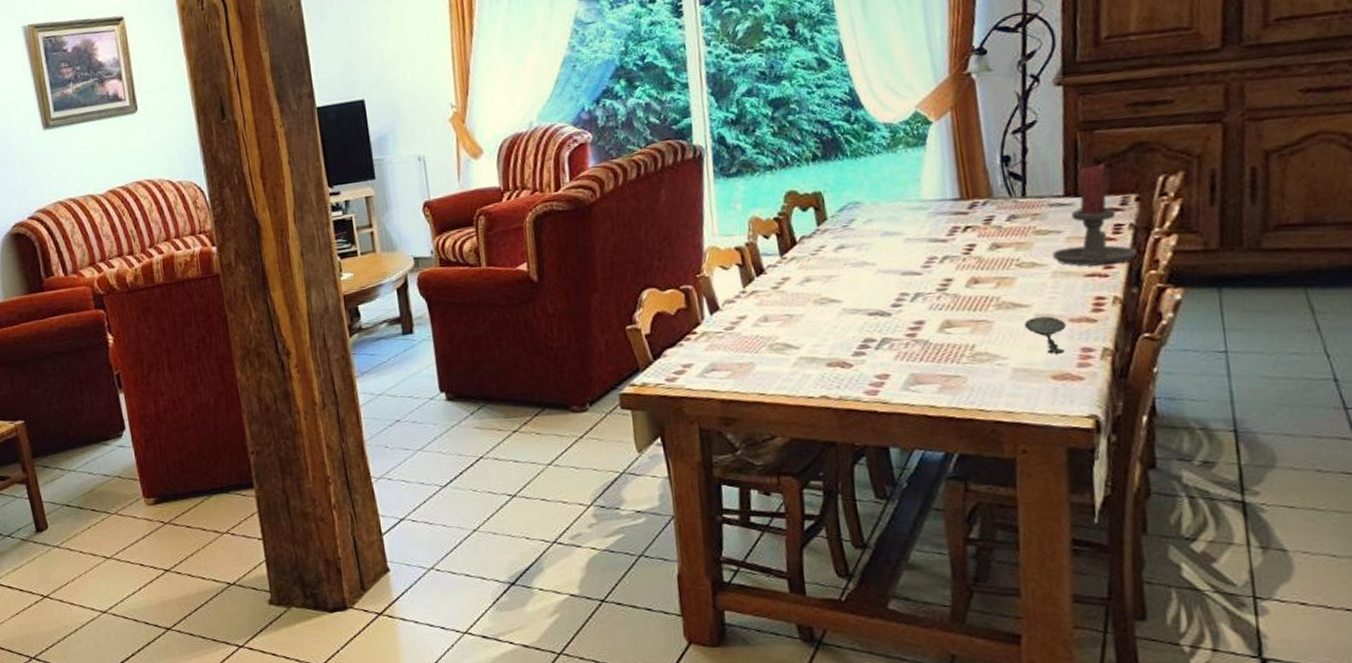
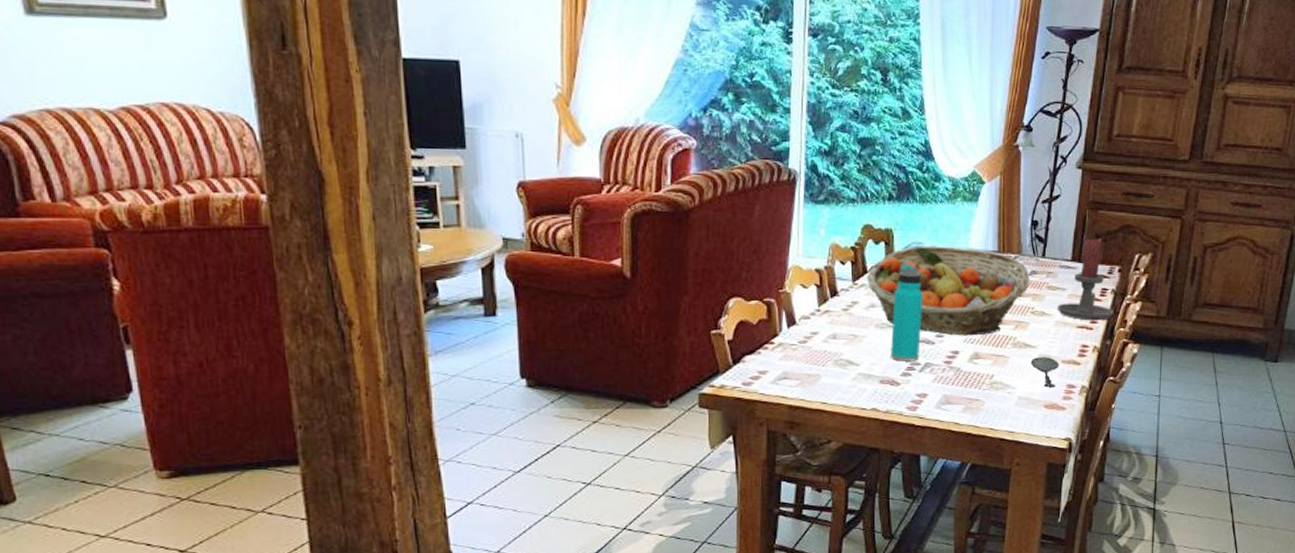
fruit basket: none [796,199,1010,303] -> present [866,246,1030,336]
water bottle: none [832,228,874,340] -> present [891,264,923,362]

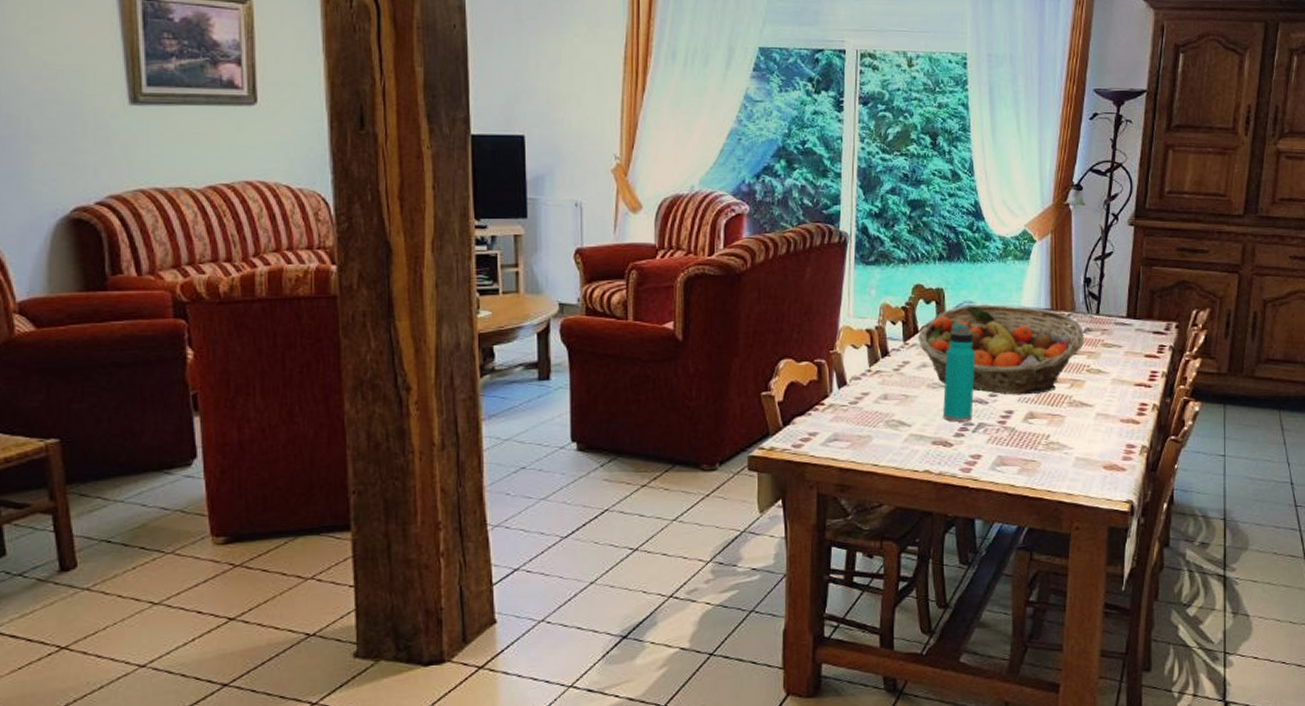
spoon: present [1030,356,1059,389] -> none [1087,415,1118,449]
candle holder: present [1057,238,1114,321] -> none [1113,295,1173,378]

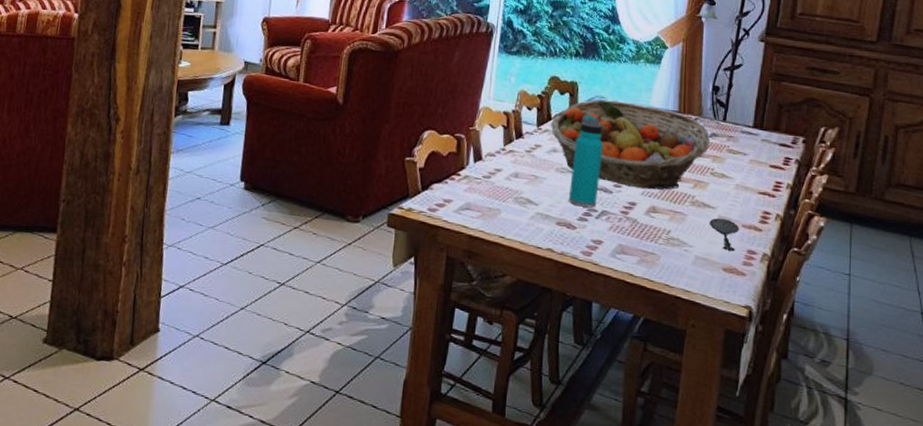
spoon: none [1087,415,1118,449] -> present [709,218,739,252]

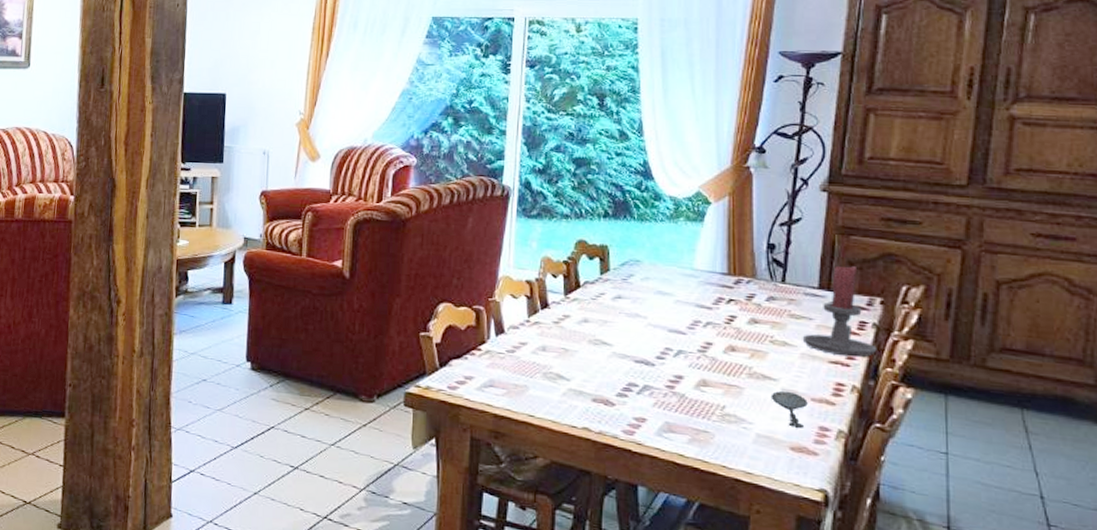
fruit basket: present [550,99,711,190] -> none [579,263,768,361]
water bottle: present [569,115,604,208] -> none [605,281,642,382]
candle holder: none [737,107,798,189] -> present [802,265,877,358]

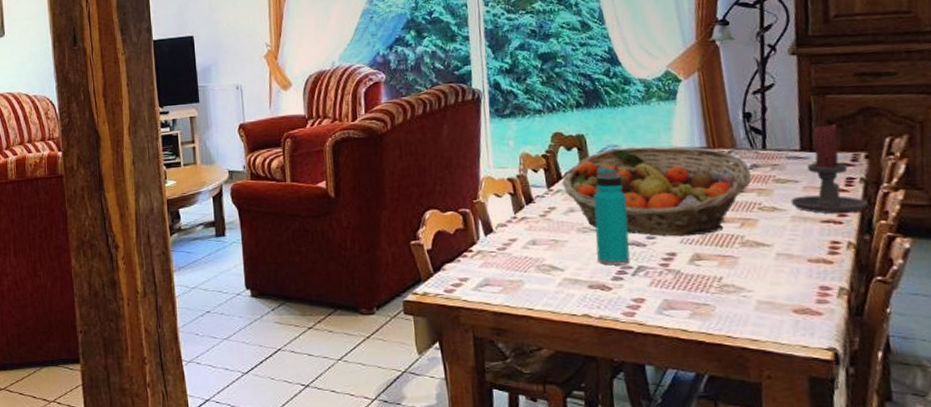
fruit basket: none [579,263,768,361] -> present [561,147,752,237]
water bottle: none [605,281,642,382] -> present [593,167,630,266]
spoon: present [770,391,808,429] -> none [766,255,805,291]

